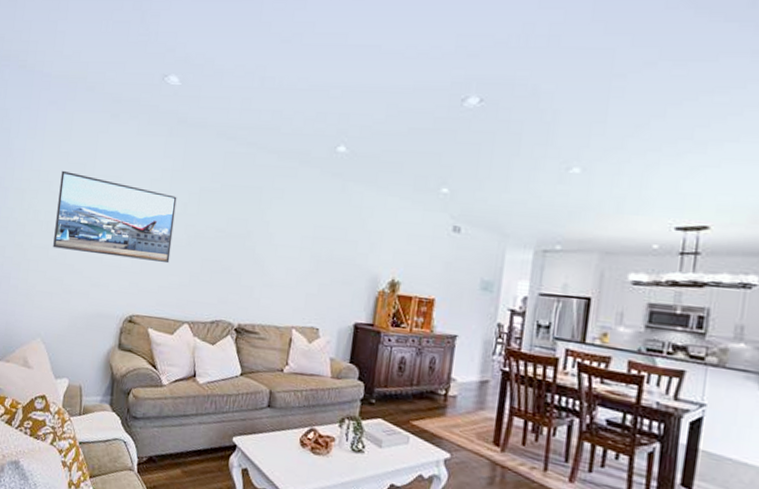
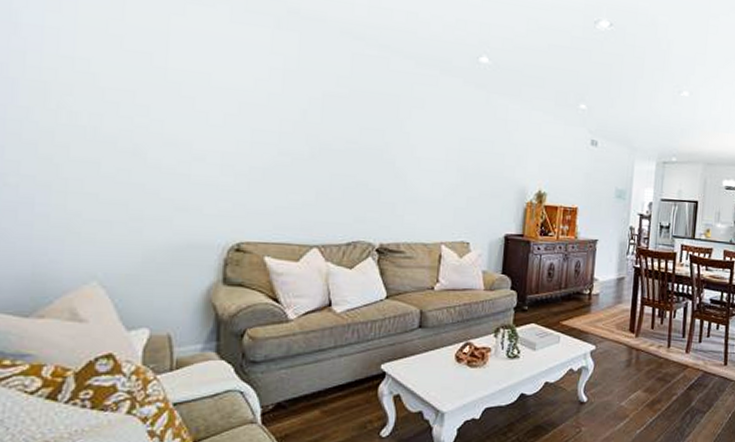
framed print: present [53,170,177,264] -> none [107,59,293,180]

